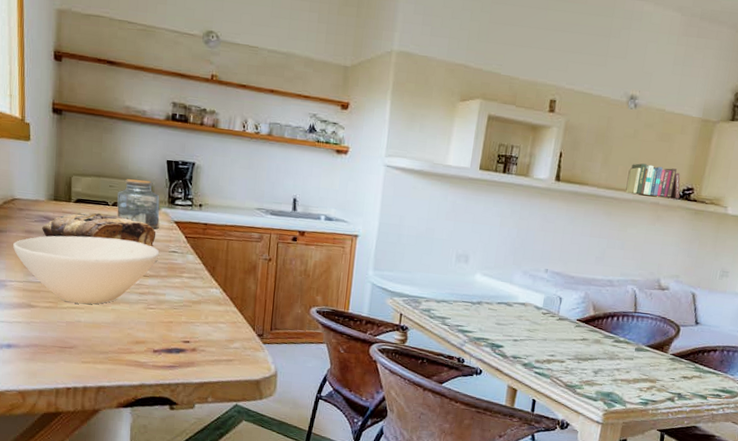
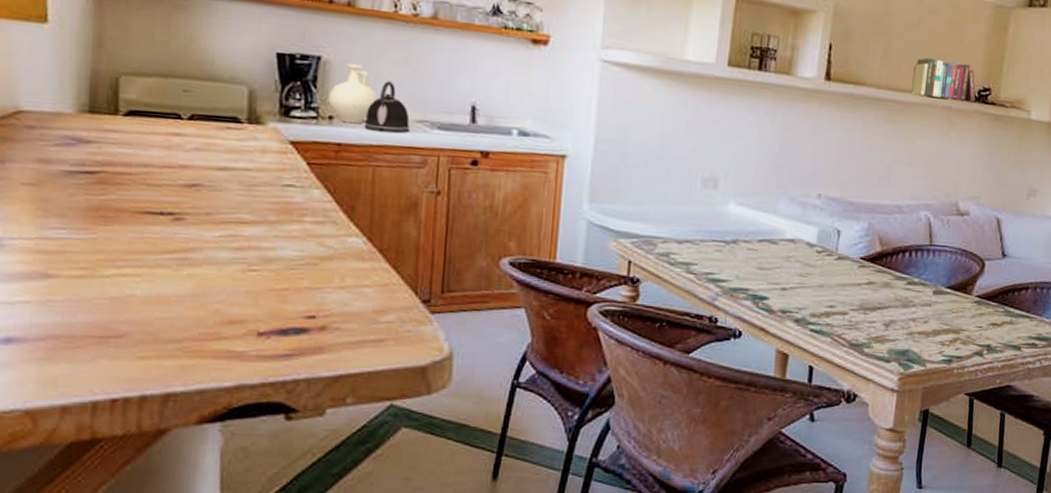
bowl: present [13,235,160,304] -> none [16,165,266,269]
bread loaf: present [42,212,156,247] -> none [68,130,261,180]
jar: present [117,178,160,229] -> none [195,79,266,153]
ceramic jug: none [199,168,231,210] -> present [328,63,378,124]
kettle: none [222,180,252,218] -> present [364,81,411,134]

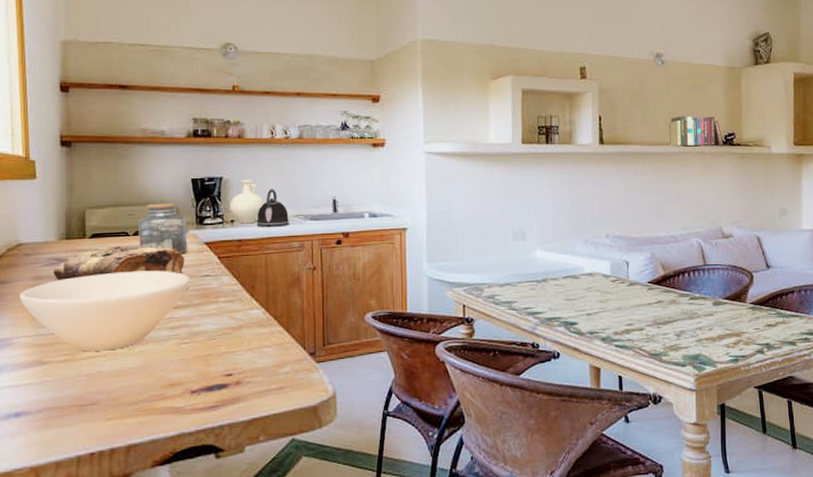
bowl: none [16,165,266,269] -> present [20,270,190,352]
bread loaf: none [68,130,261,180] -> present [53,245,185,281]
jar: none [195,79,266,153] -> present [137,202,188,254]

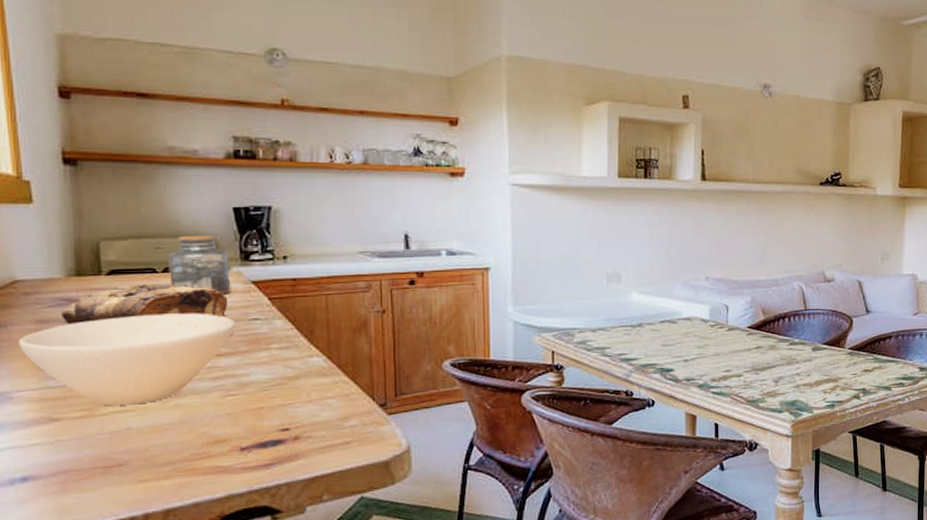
ceramic jug: present [230,180,265,224] -> none [281,210,324,261]
kettle: present [256,189,290,228] -> none [314,221,354,266]
books: present [670,116,724,147] -> none [775,153,829,186]

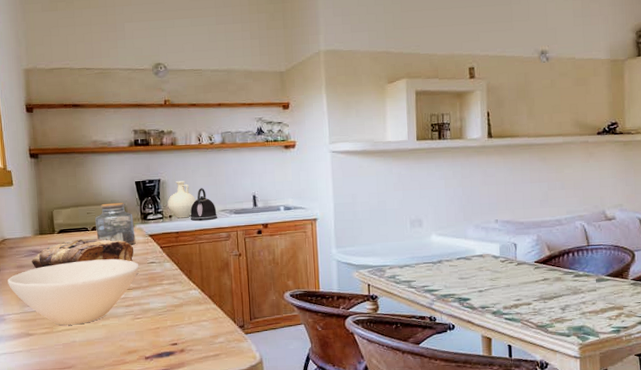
ceramic jug: none [281,210,324,261] -> present [167,181,196,219]
kettle: none [314,221,354,266] -> present [190,188,218,222]

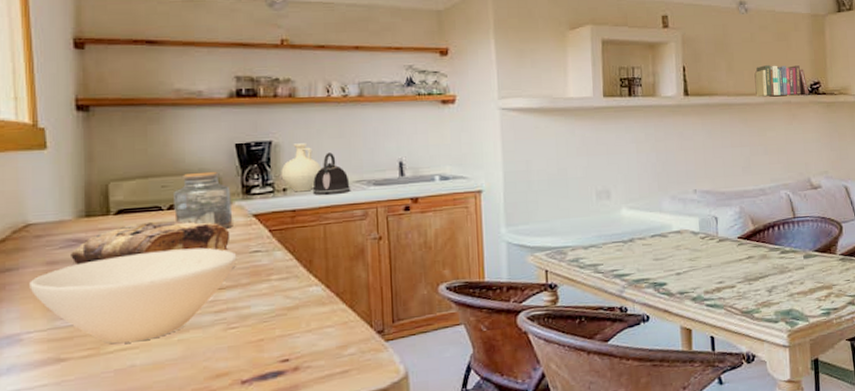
books: none [554,108,607,138] -> present [755,65,809,97]

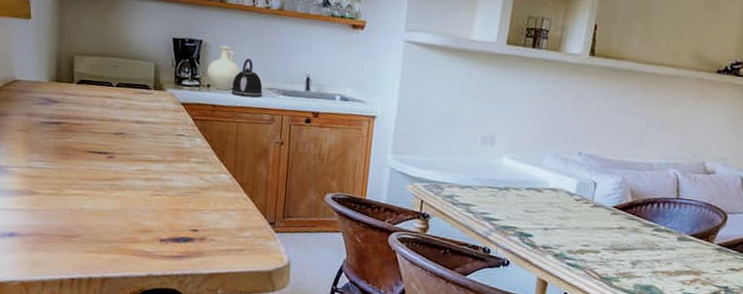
bowl: present [29,247,237,344] -> none [14,119,166,191]
bread loaf: present [71,221,231,266] -> none [44,94,163,131]
jar: present [172,171,233,229] -> none [121,58,166,111]
books: present [755,65,809,97] -> none [667,35,728,75]

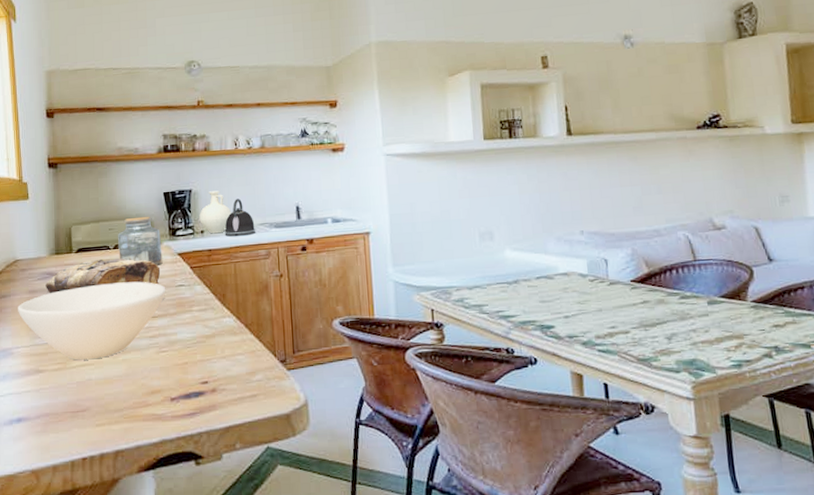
bowl: none [14,119,166,191] -> present [18,281,166,360]
bread loaf: none [44,94,163,131] -> present [45,258,161,294]
jar: none [121,58,166,111] -> present [117,216,163,266]

